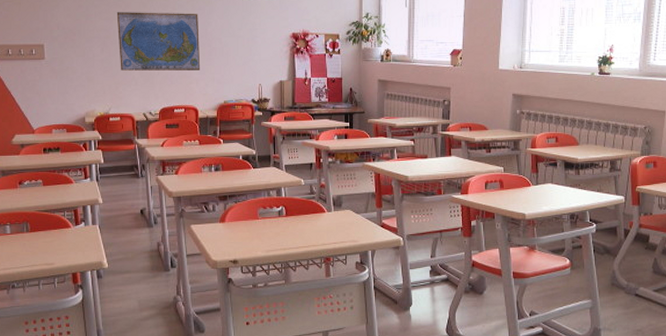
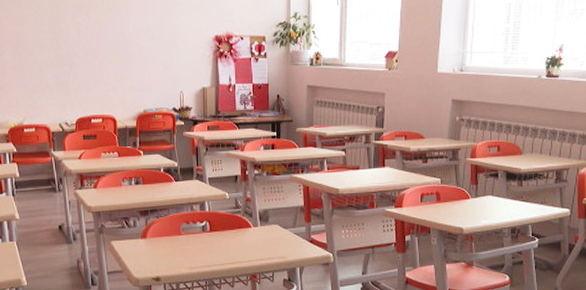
world map: present [116,12,201,71] -> none [28,14,118,79]

